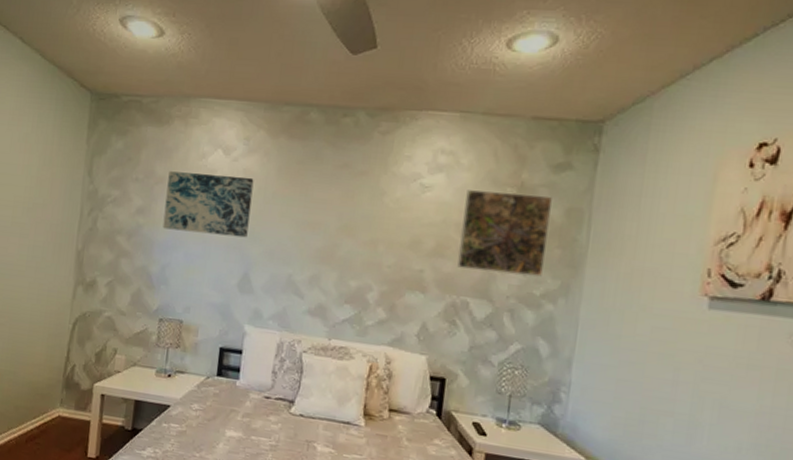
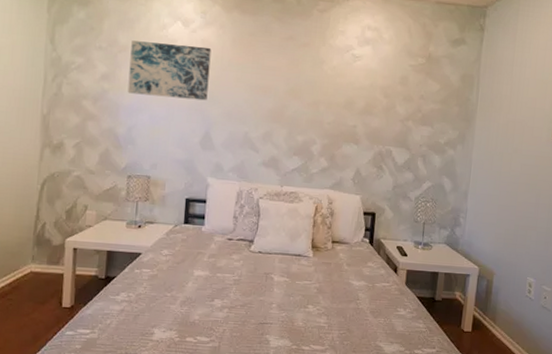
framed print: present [457,190,552,277] -> none [382,60,451,129]

